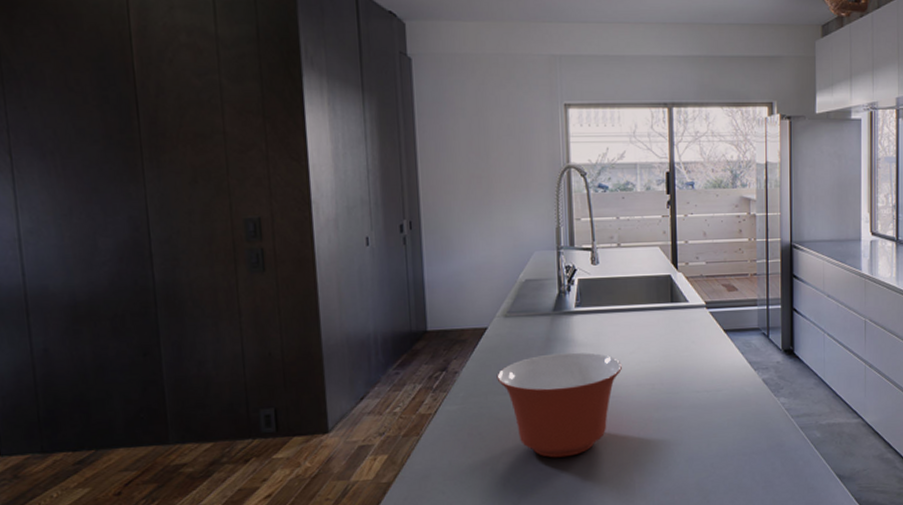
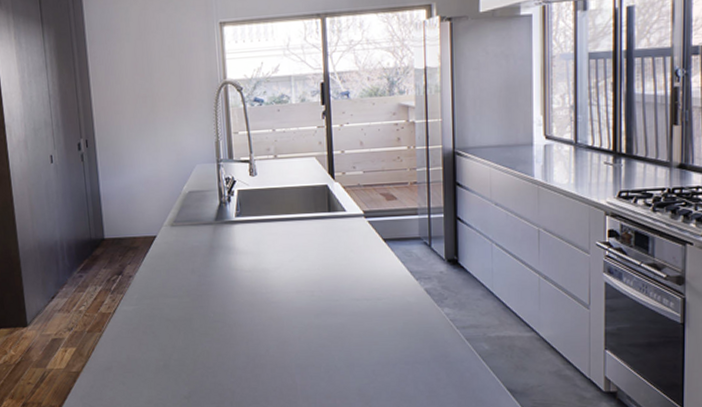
mixing bowl: present [497,352,622,458] -> none [166,259,282,358]

